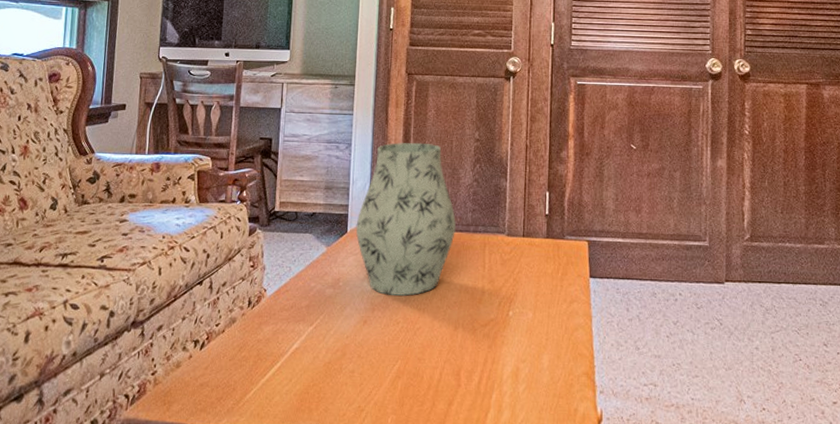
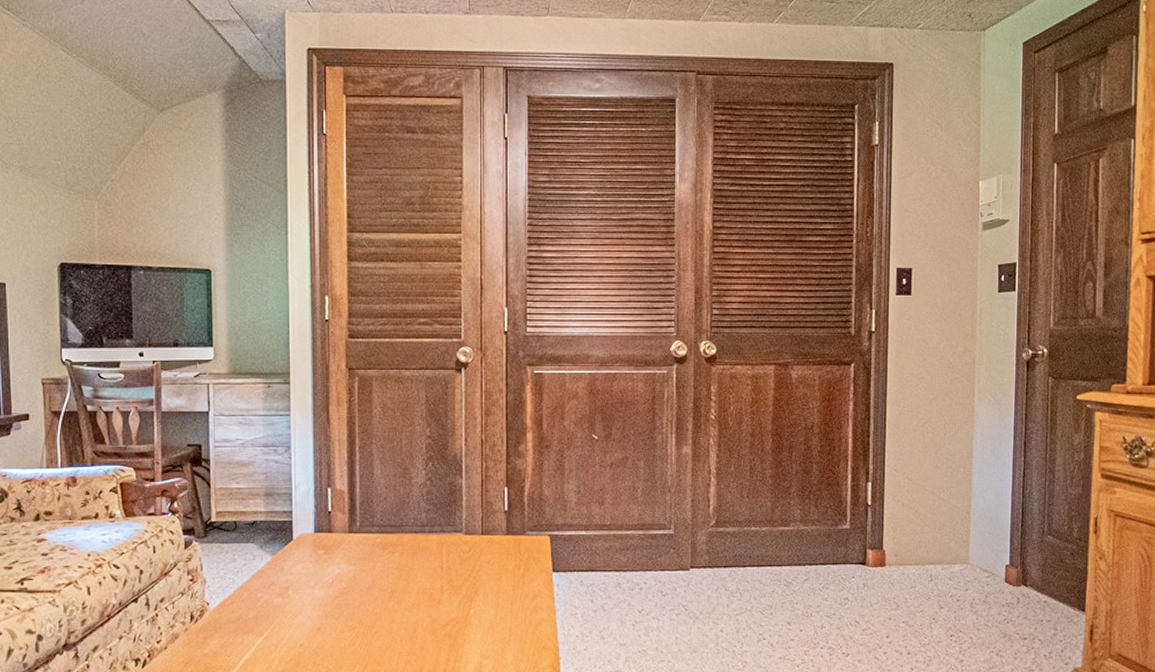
vase: present [355,142,457,296] -> none [302,442,411,601]

